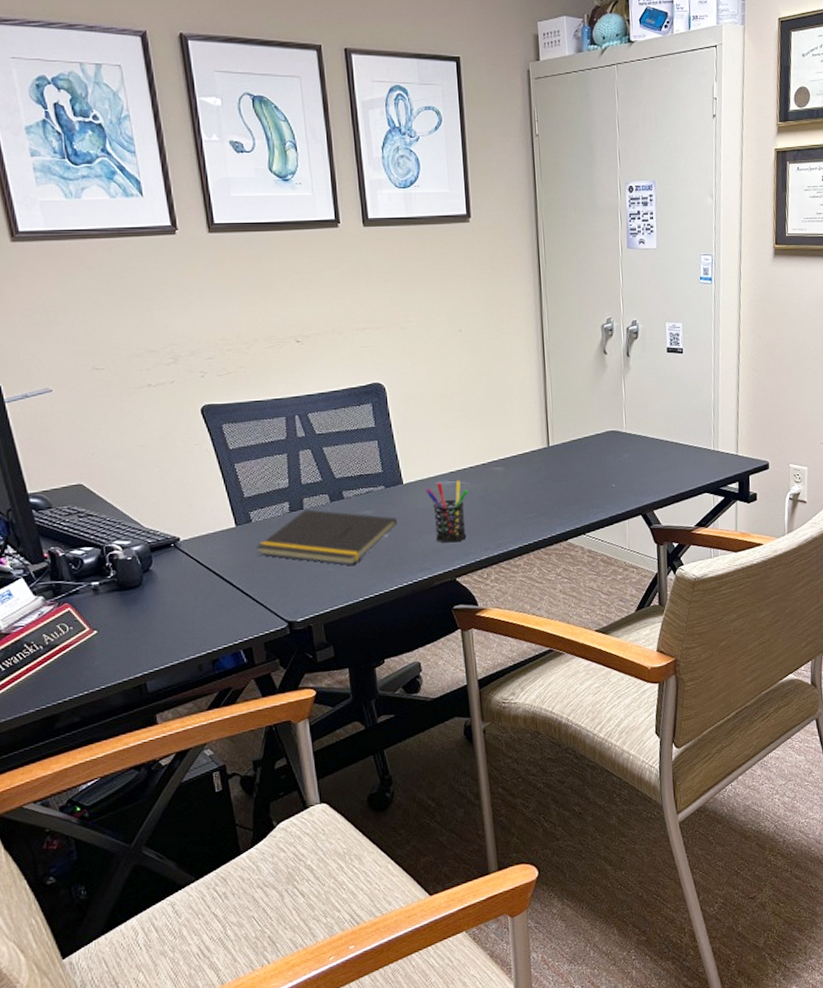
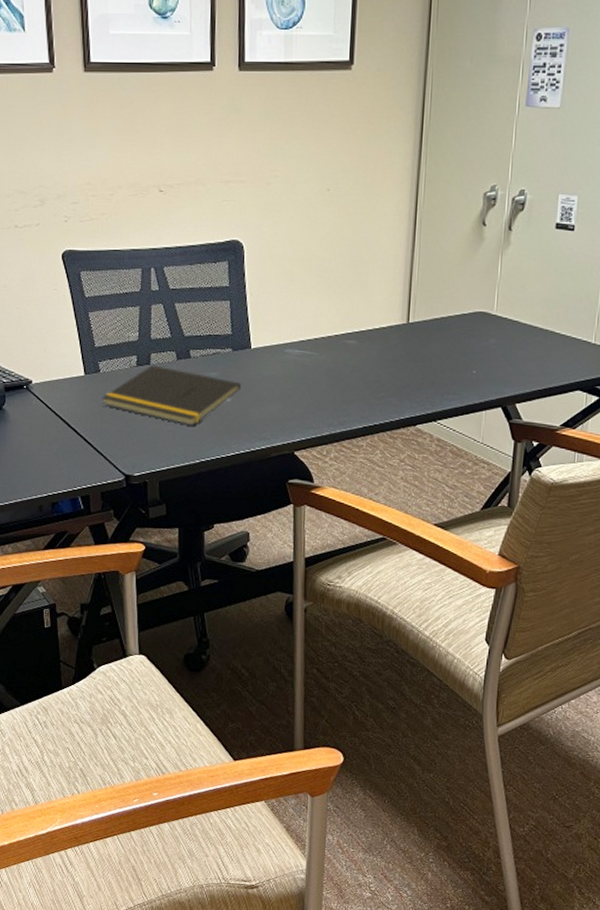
pen holder: present [425,480,469,543] -> none [273,350,317,415]

